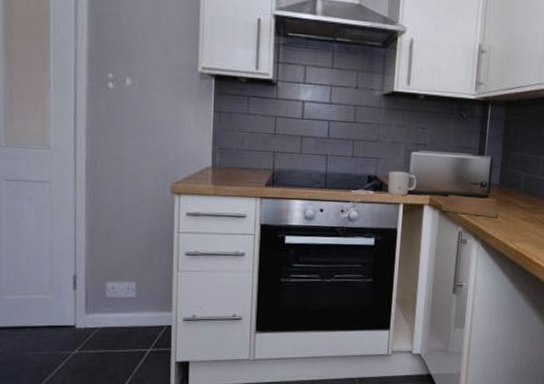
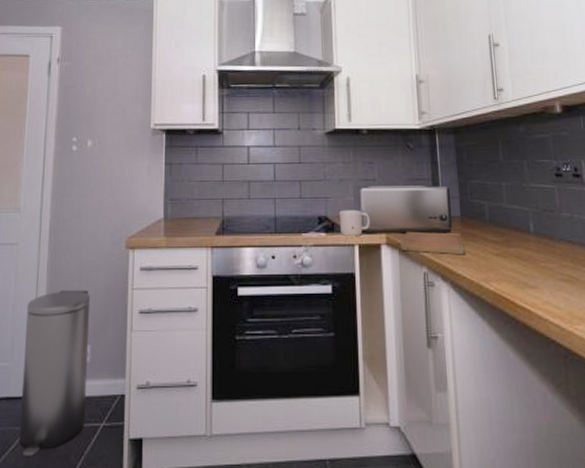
pedal bin: none [64,230,135,375] -> present [18,290,91,456]

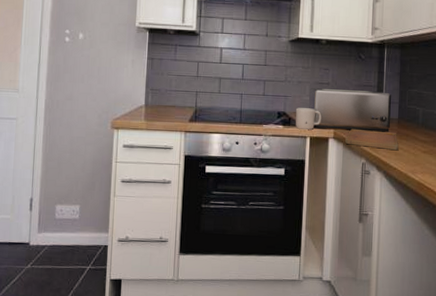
pedal bin: present [18,290,91,456] -> none [19,160,80,288]

